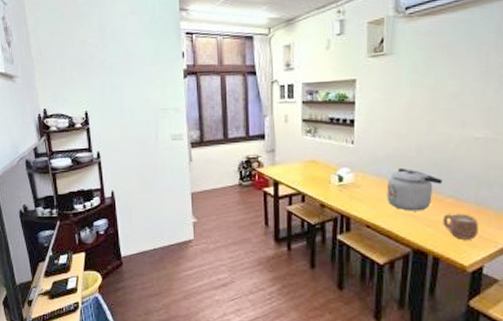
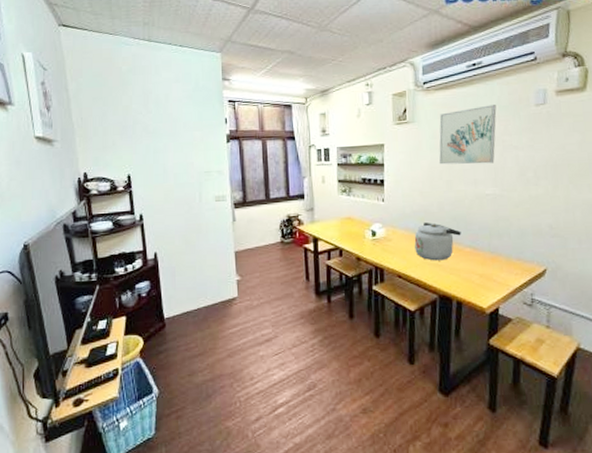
wall art: none [419,32,495,103] -> present [439,105,497,165]
mug: present [442,214,478,240] -> none [463,261,493,285]

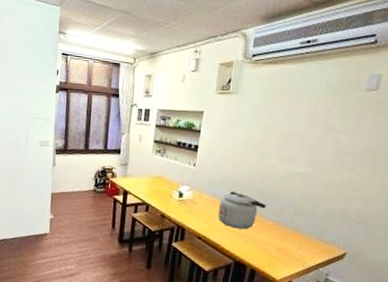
wall art: present [439,105,497,165] -> none [255,84,324,143]

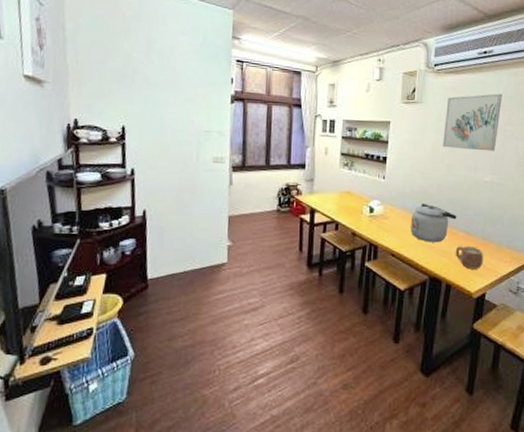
wall art: none [255,84,324,143] -> present [442,94,502,152]
mug: none [262,234,292,258] -> present [455,246,483,269]

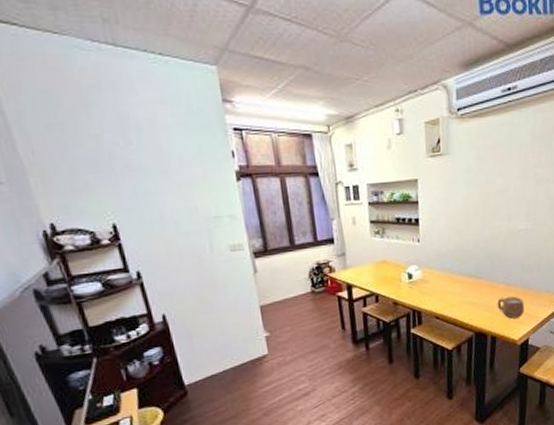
kettle: present [410,204,457,243] -> none [450,261,496,300]
wall art: present [442,94,502,152] -> none [474,135,531,201]

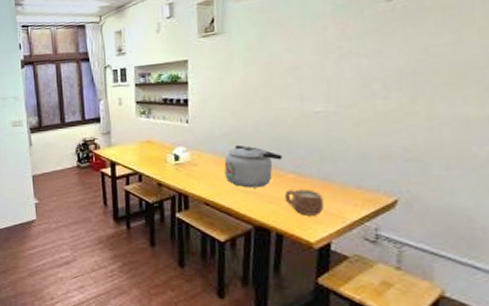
kettle: none [450,261,496,300] -> present [224,145,283,188]

